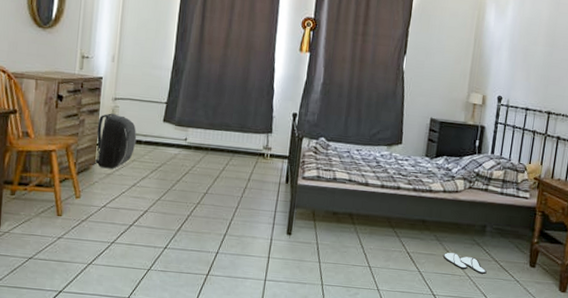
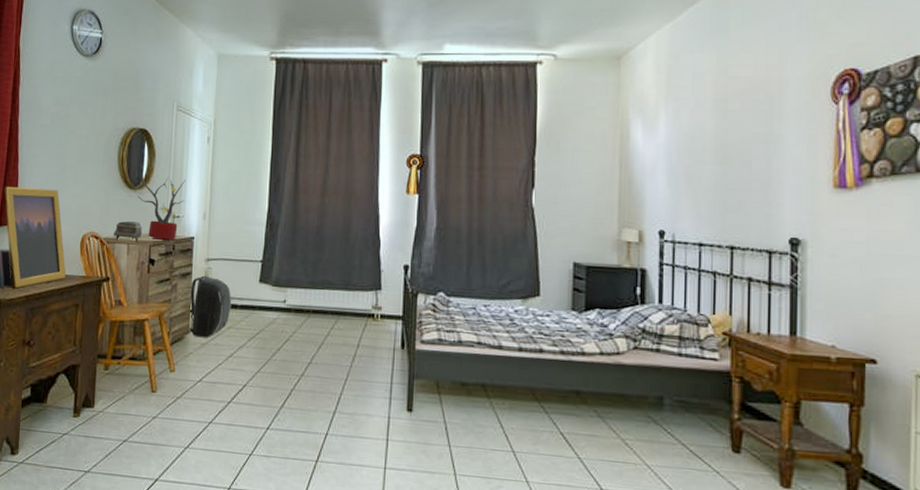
jewelry box: none [22,57,52,79] -> present [114,220,143,242]
decorative plant: none [38,13,96,79] -> present [129,173,185,240]
slippers: present [443,252,487,274] -> none [608,432,672,462]

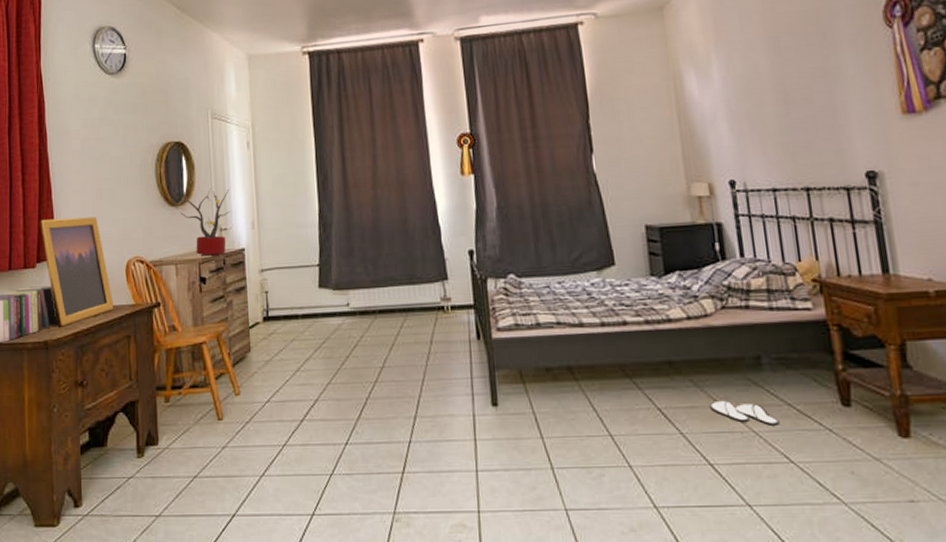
jewelry box: present [114,220,143,242] -> none [159,239,190,262]
backpack: present [185,275,232,337] -> none [246,288,293,354]
slippers: none [608,432,672,462] -> present [709,400,780,426]

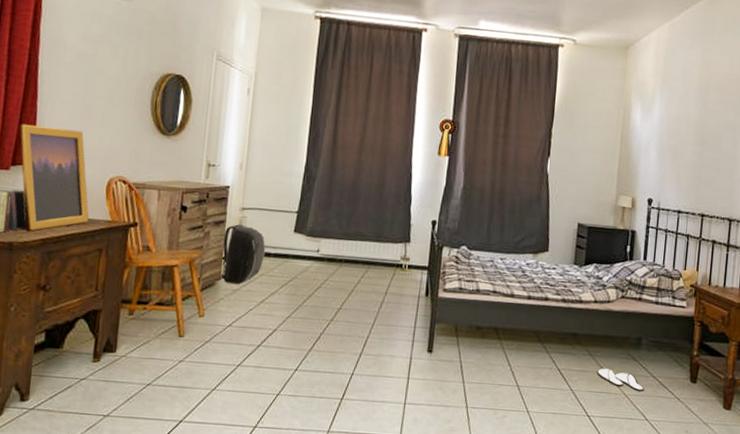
decorative plant: present [172,188,230,256] -> none [162,120,223,188]
backpack: none [246,288,293,354] -> present [217,224,266,284]

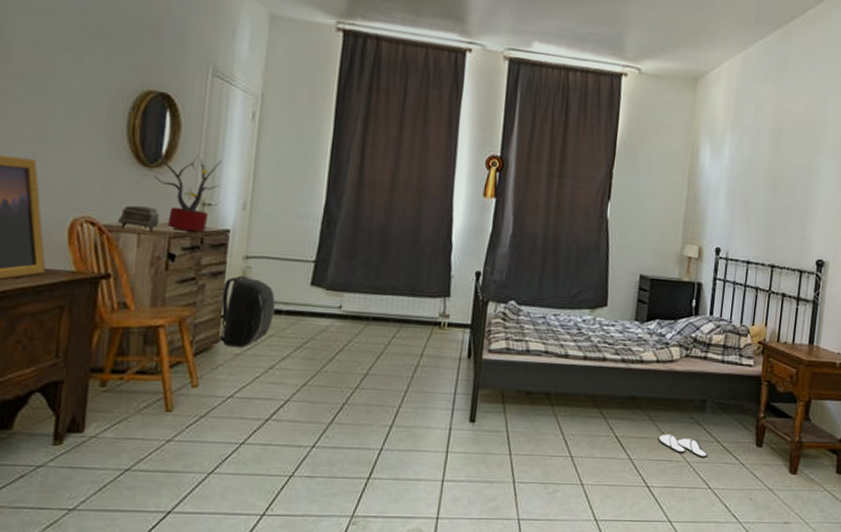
jewelry box: none [143,166,175,189] -> present [118,205,160,233]
decorative plant: none [162,120,223,188] -> present [142,148,221,233]

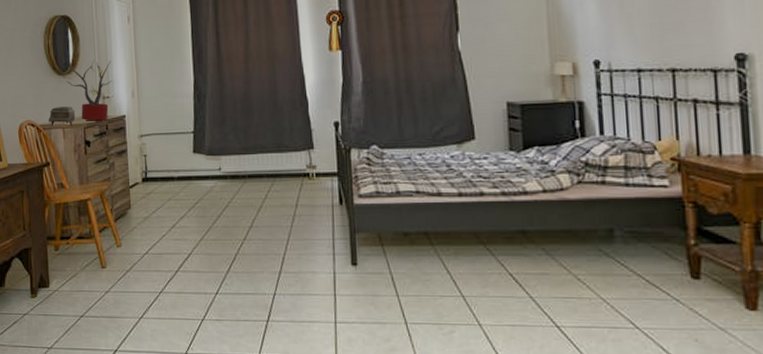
backpack: present [214,275,276,347] -> none [127,152,169,211]
slippers: present [657,434,708,458] -> none [559,268,628,294]

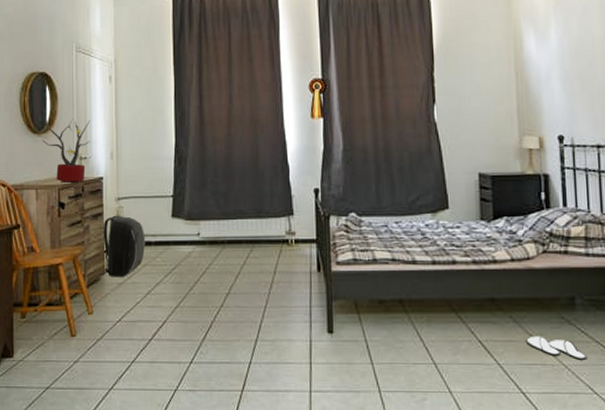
jewelry box: present [48,105,76,126] -> none [21,165,50,187]
backpack: none [127,152,169,211] -> present [101,215,146,276]
slippers: none [559,268,628,294] -> present [525,335,587,360]

